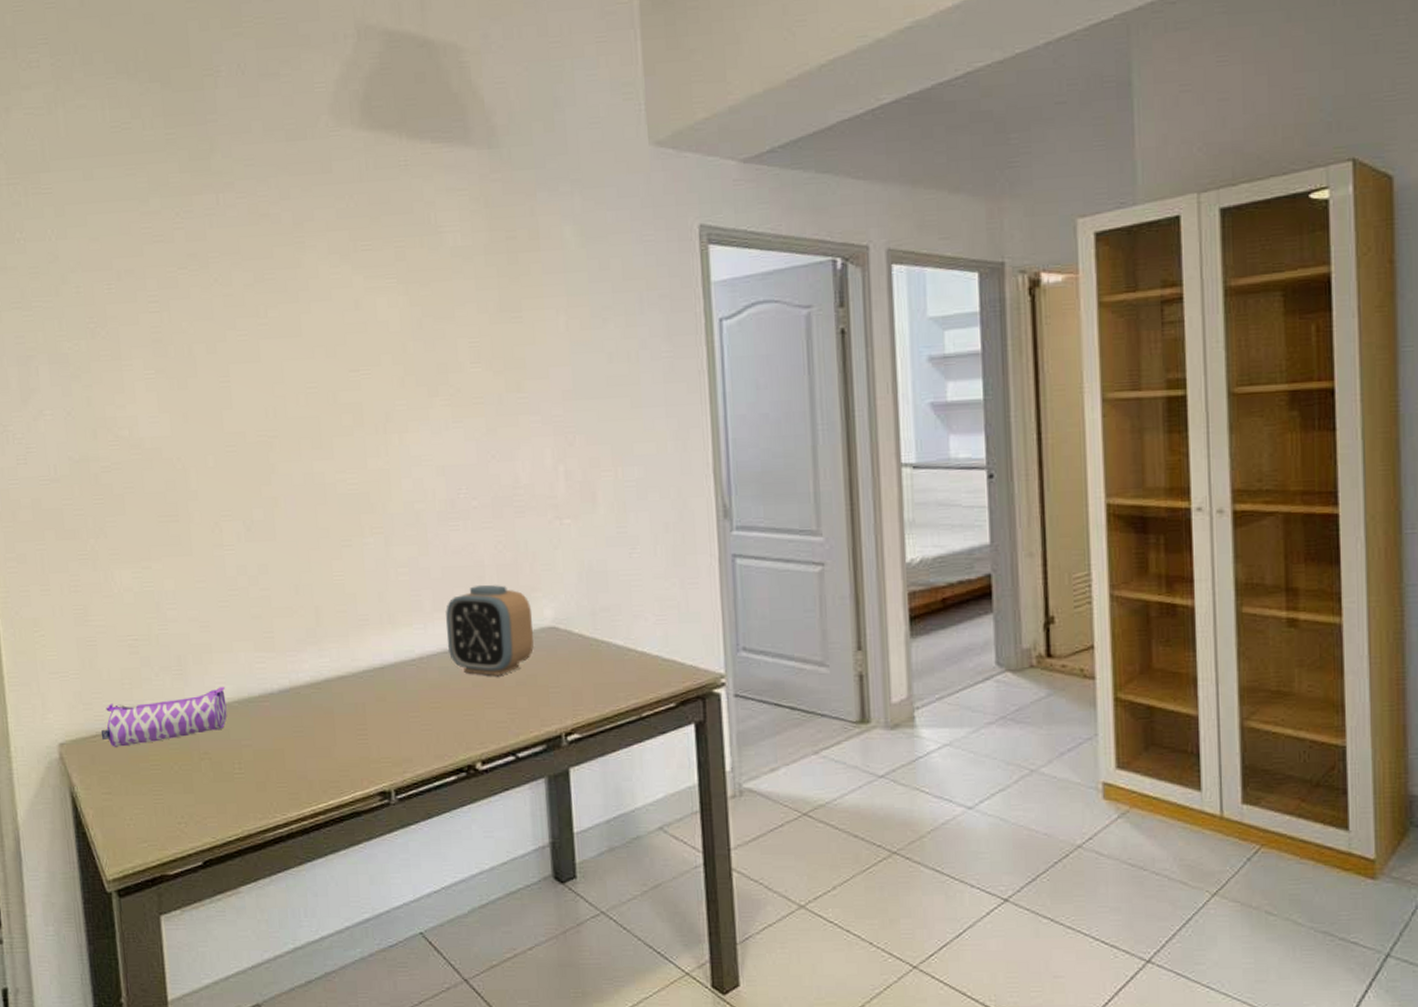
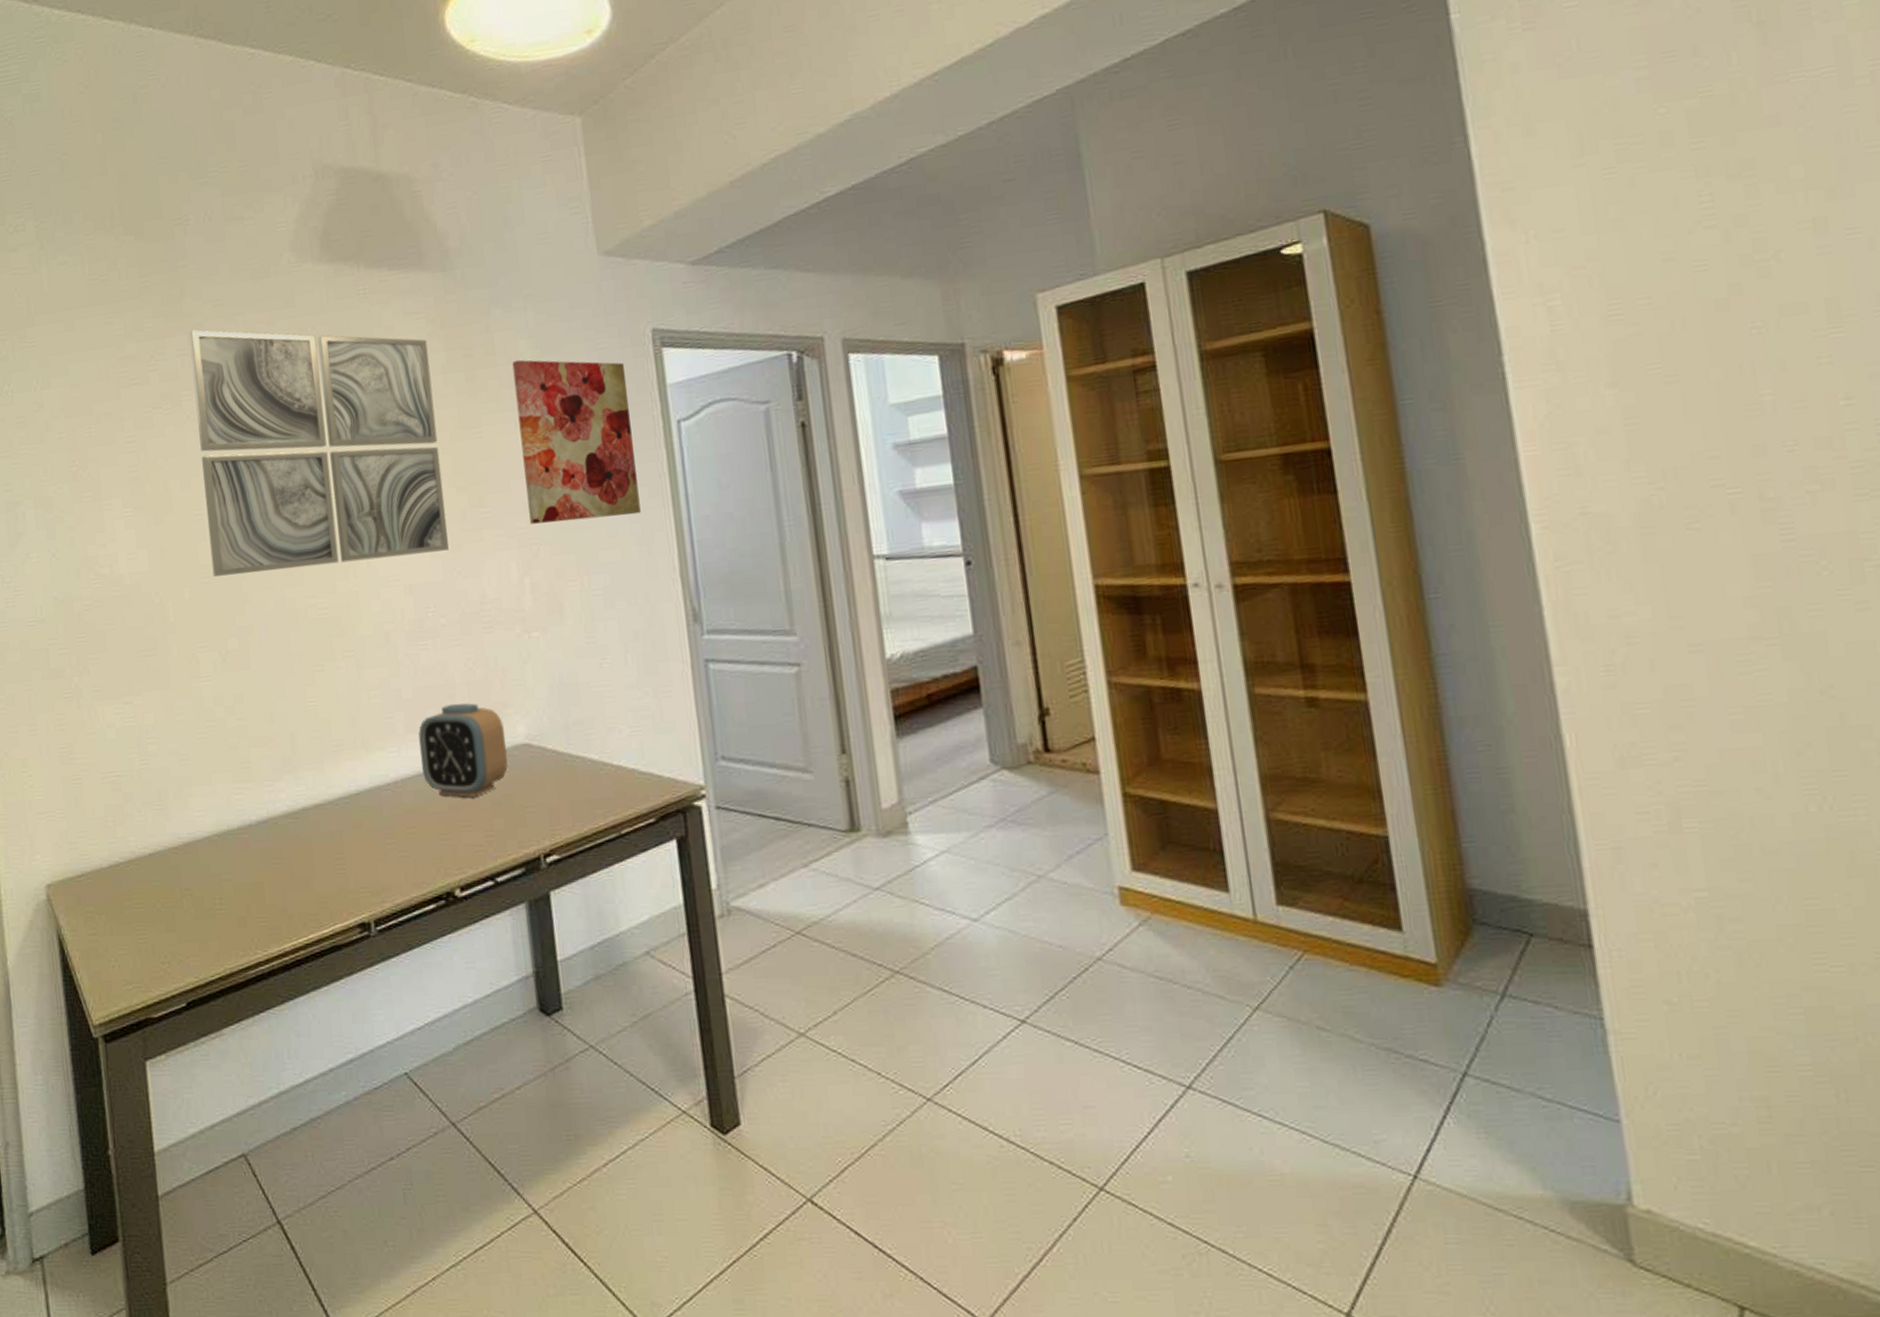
pencil case: present [100,687,227,747] -> none [86,820,207,887]
wall art: none [218,189,484,446] -> present [189,330,450,577]
wall art: none [556,245,678,413] -> present [512,359,641,524]

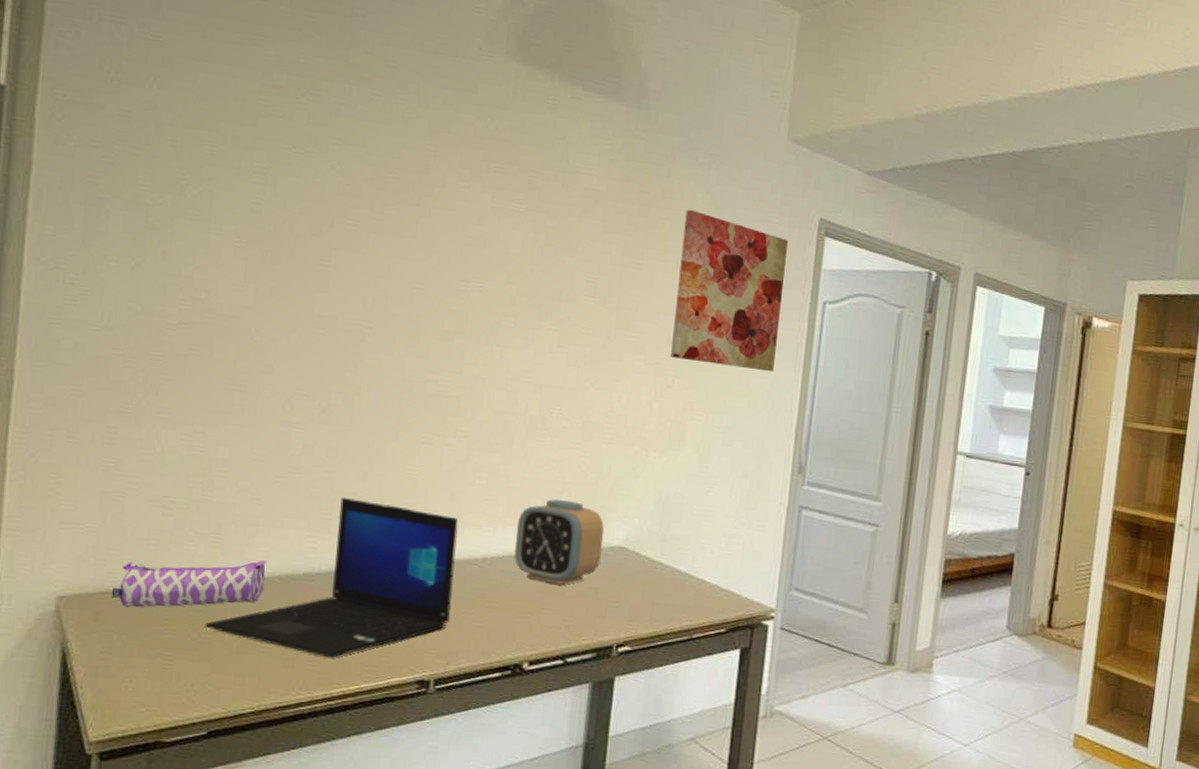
pencil case: none [86,820,207,887] -> present [111,560,267,608]
laptop: none [165,742,375,912] -> present [204,497,459,658]
wall art: present [189,330,450,577] -> none [328,82,607,362]

